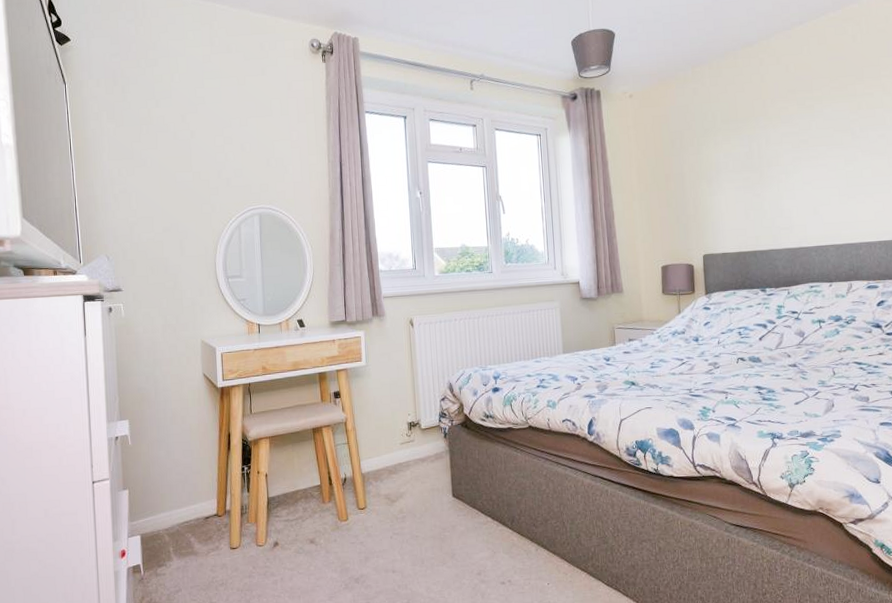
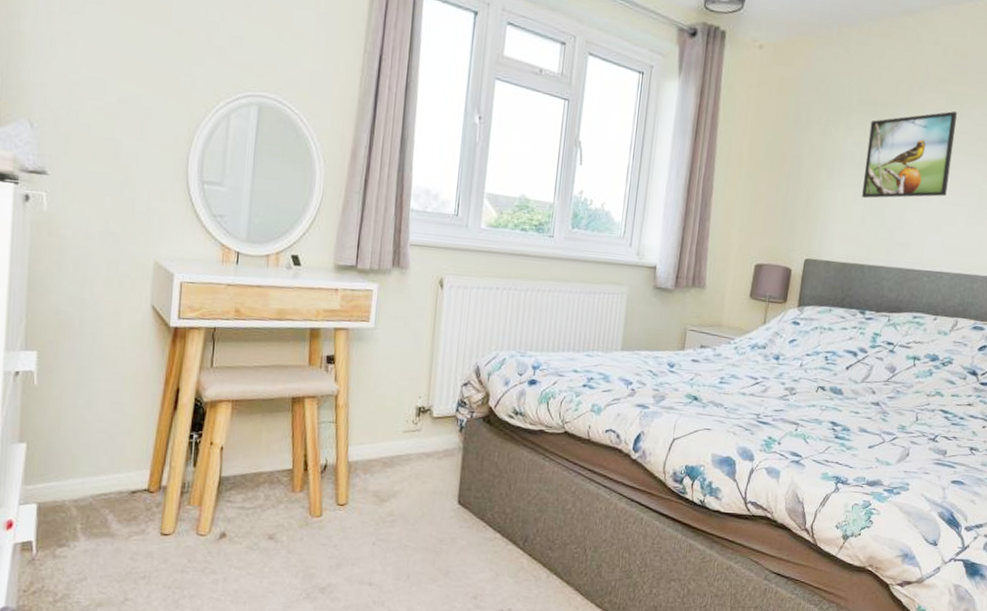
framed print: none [736,113,816,197] -> present [862,110,957,199]

